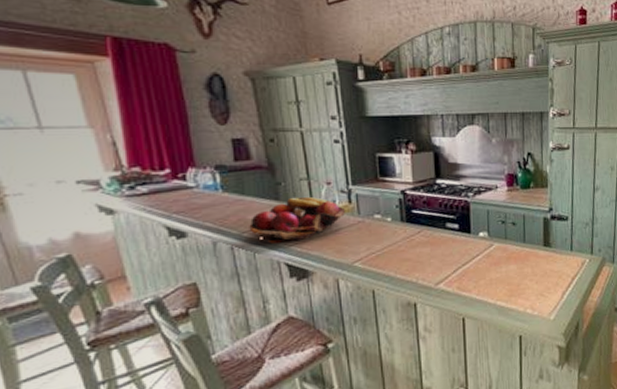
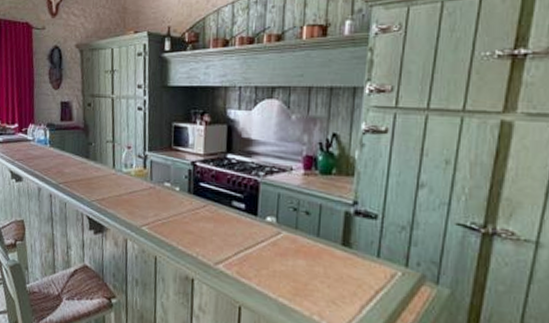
fruit basket: present [249,196,345,244] -> none [64,157,140,198]

